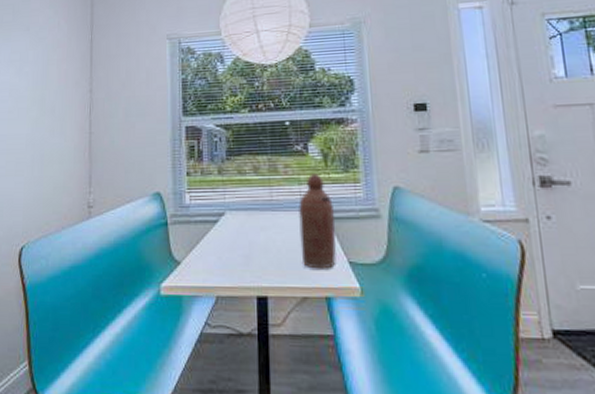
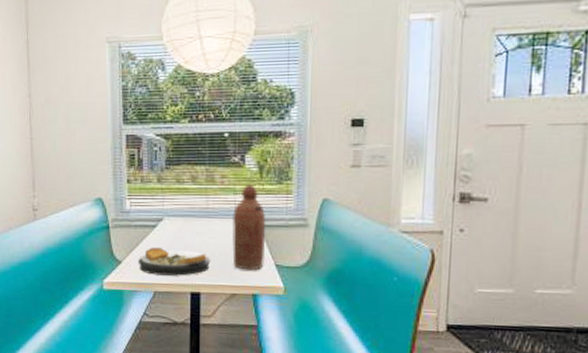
plate: none [198,244,278,278] -> present [137,247,211,276]

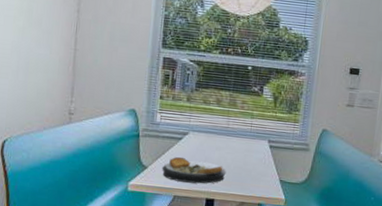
bottle: present [231,185,266,271] -> none [245,111,276,184]

